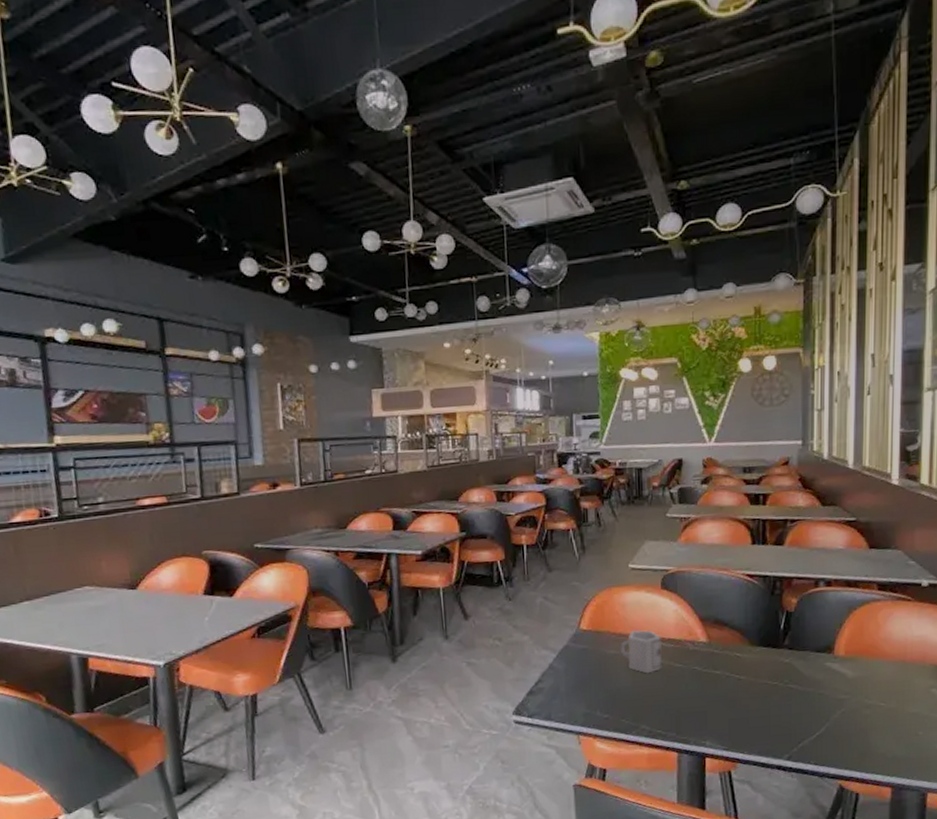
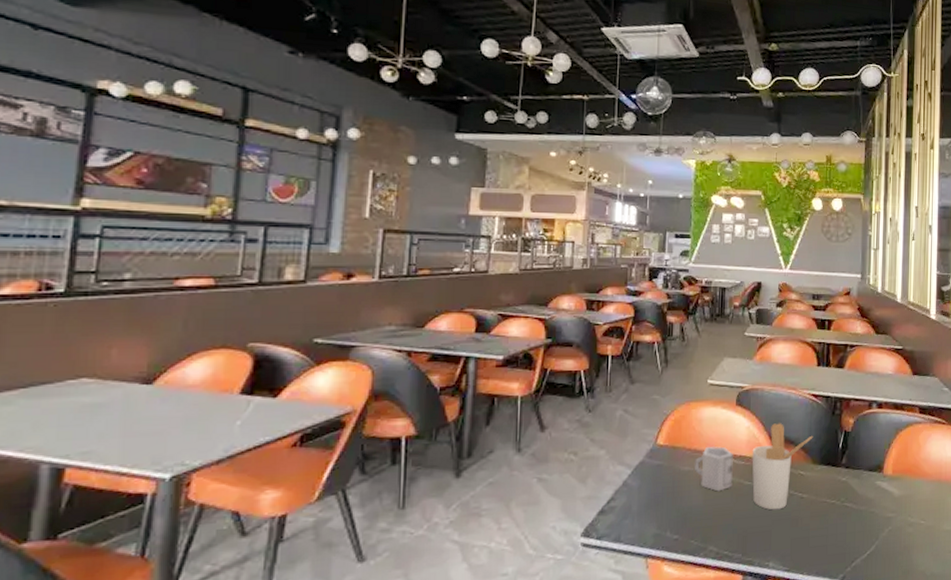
utensil holder: none [681,605,750,692] -> present [752,423,813,510]

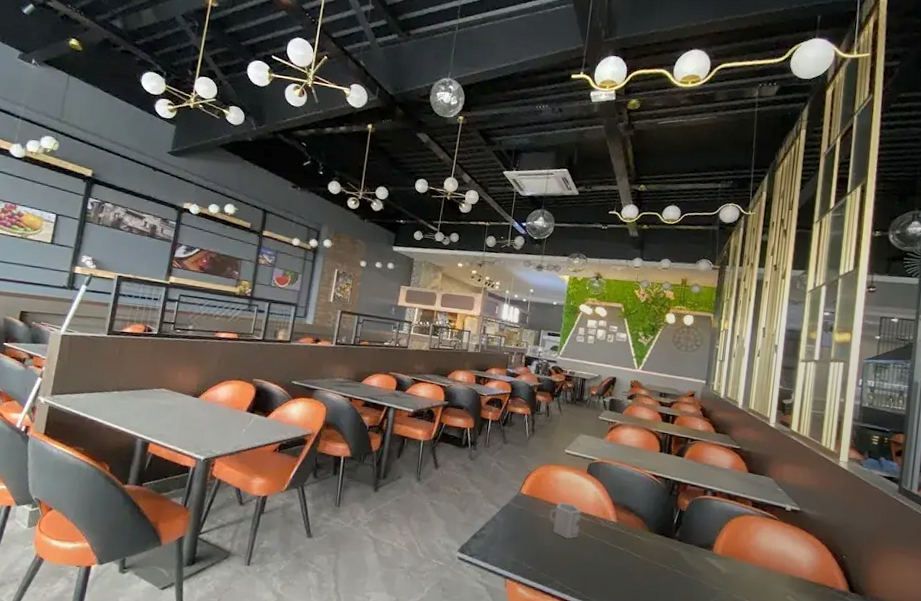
utensil holder: present [752,423,813,510] -> none [595,493,651,564]

